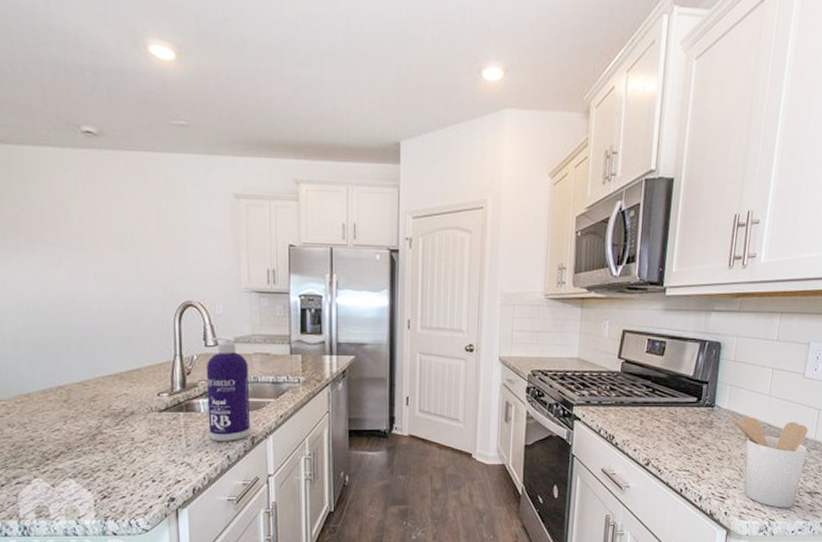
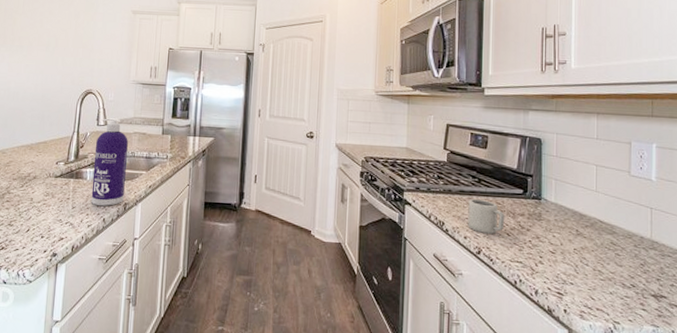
cup: none [638,409,677,444] -> present [468,198,505,234]
utensil holder: present [728,413,809,508] -> none [556,206,645,311]

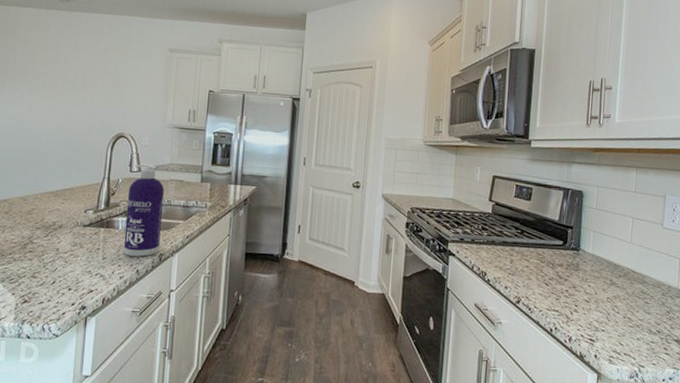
cup: present [468,198,505,234] -> none [509,249,545,284]

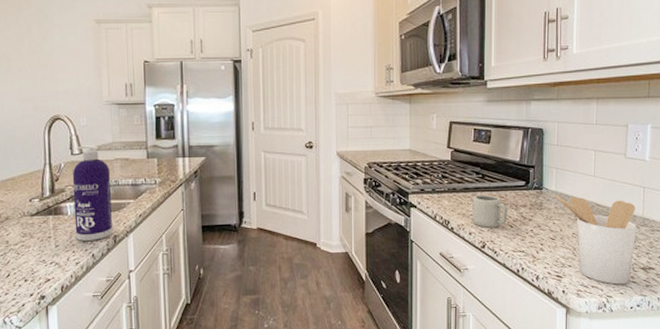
cup: none [509,249,545,284] -> present [472,194,508,228]
utensil holder: none [593,257,672,355] -> present [556,194,637,285]

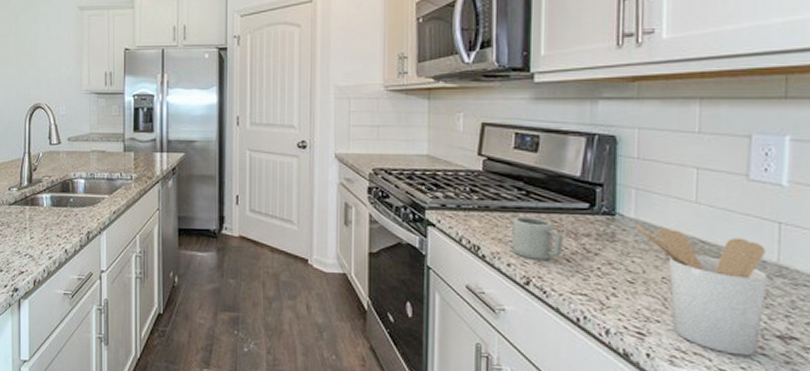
spray bottle: present [72,145,113,241] -> none [49,135,86,235]

